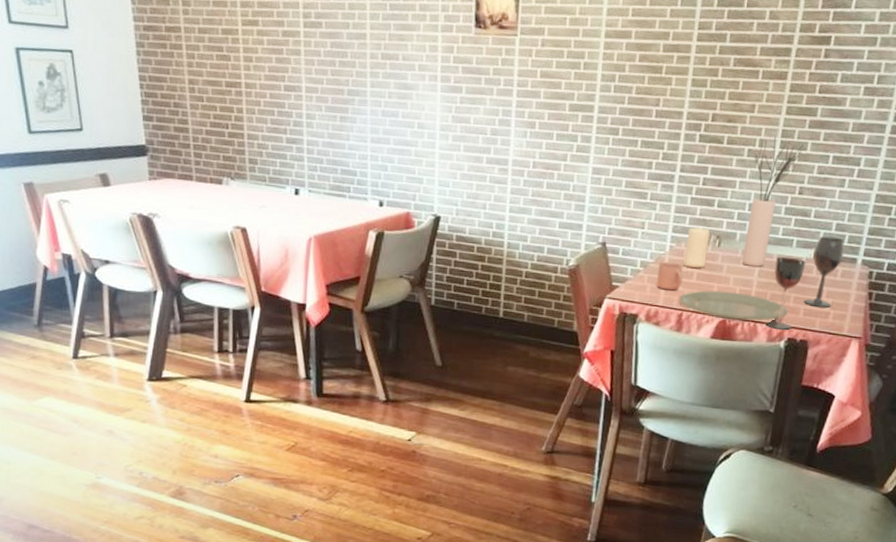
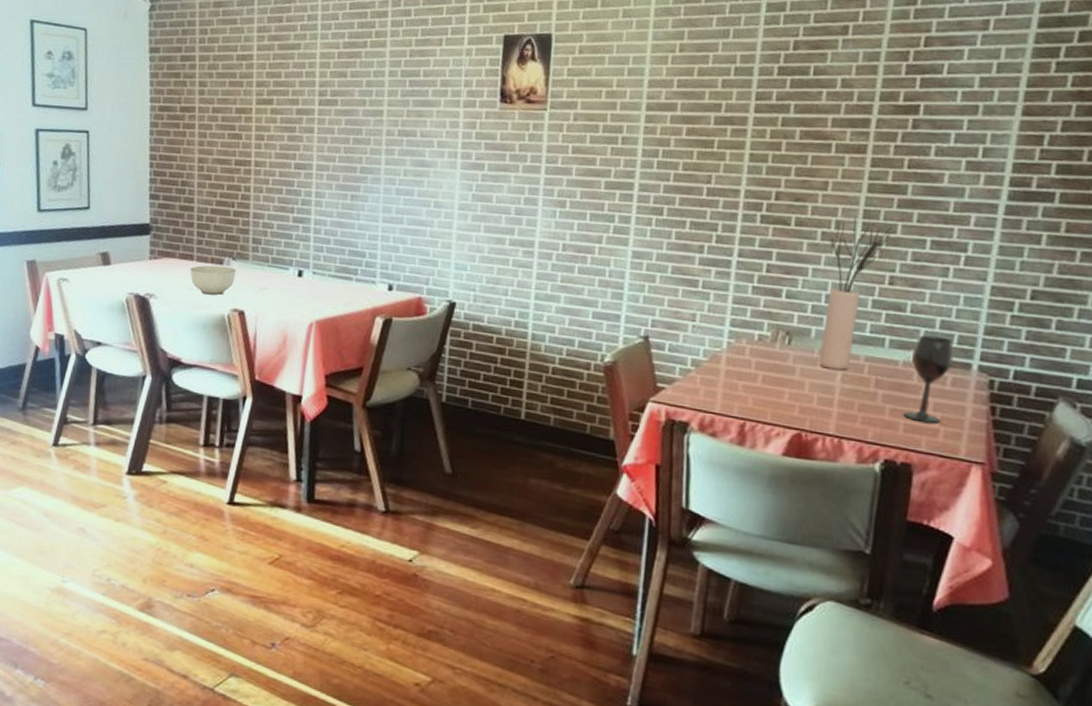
bowl: none [190,185,235,213] -> present [189,265,236,295]
cup: present [655,261,684,291] -> none [710,360,745,396]
plate: present [678,290,788,321] -> none [740,396,883,437]
candle: present [682,227,710,268] -> none [744,321,777,370]
wineglass: present [765,256,806,330] -> none [854,358,904,449]

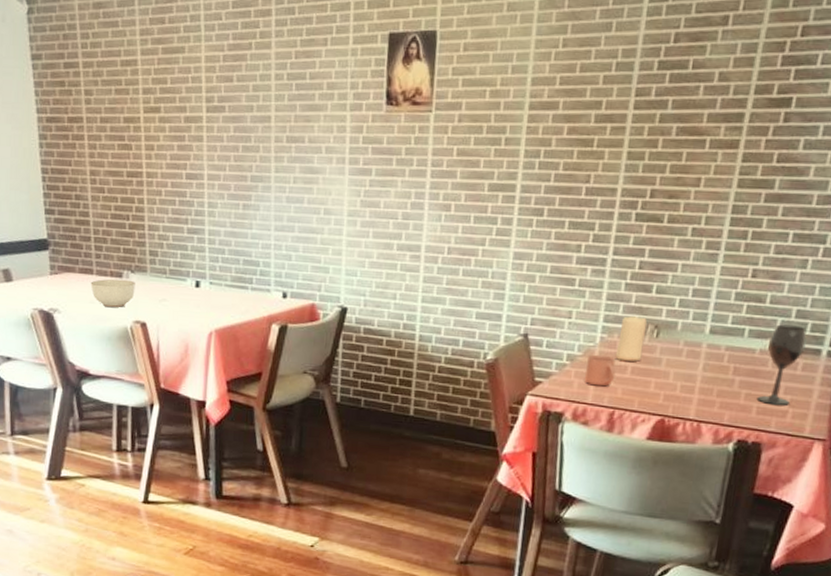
cup: none [710,360,745,396] -> present [584,354,616,387]
candle: none [744,321,777,370] -> present [615,316,647,362]
vase: present [819,217,892,370] -> none [683,213,758,360]

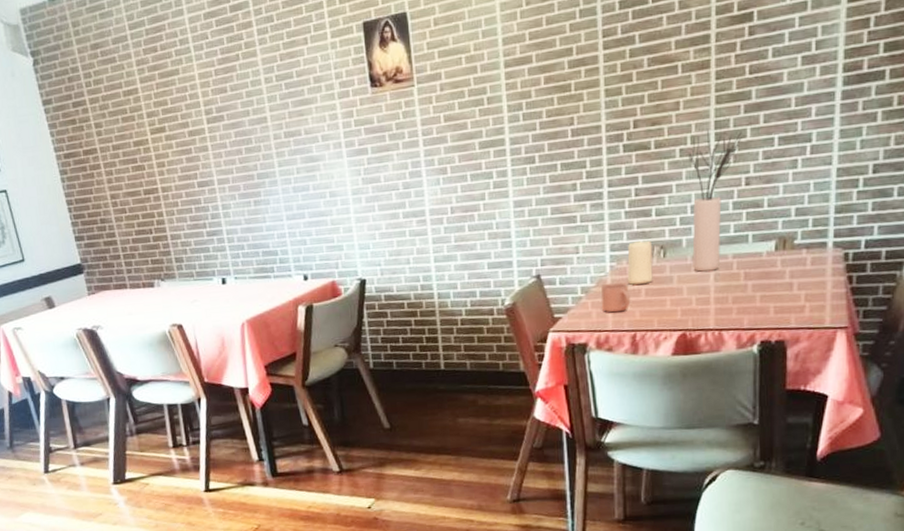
bowl: present [90,279,135,308] -> none [126,288,168,317]
vase: none [683,213,758,360] -> present [688,130,742,272]
wine glass: present [756,324,807,405] -> none [772,223,811,302]

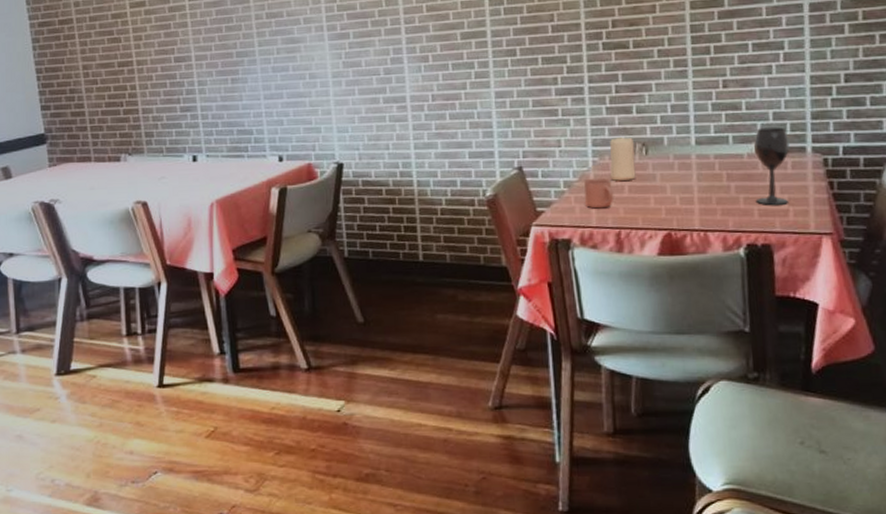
vase: present [688,130,742,272] -> none [666,33,717,171]
wine glass: none [772,223,811,302] -> present [754,127,790,205]

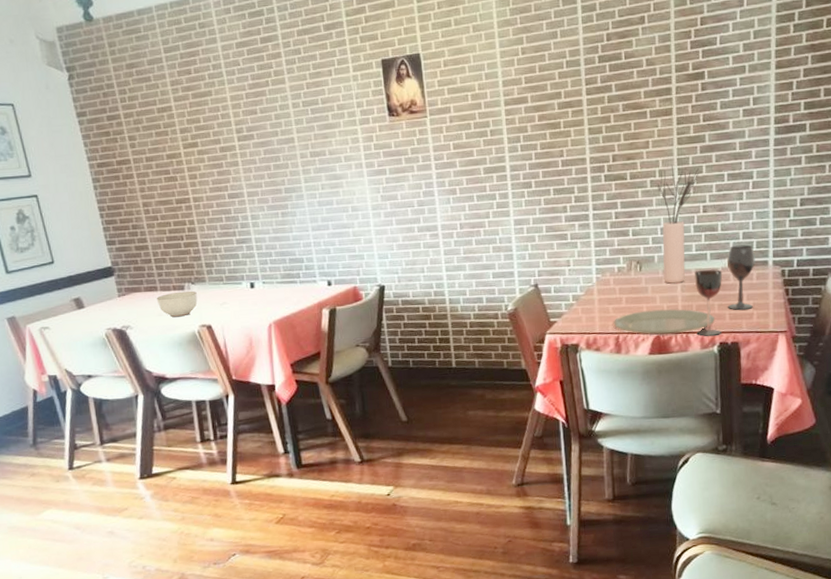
bowl: none [89,162,134,192] -> present [156,291,198,317]
cup: present [584,177,614,209] -> none [589,291,614,318]
candle: present [609,137,636,181] -> none [610,256,632,294]
plate: none [613,201,740,232] -> present [613,309,715,335]
vase: none [666,33,717,171] -> present [657,166,699,284]
wineglass: none [714,155,750,236] -> present [695,269,723,336]

